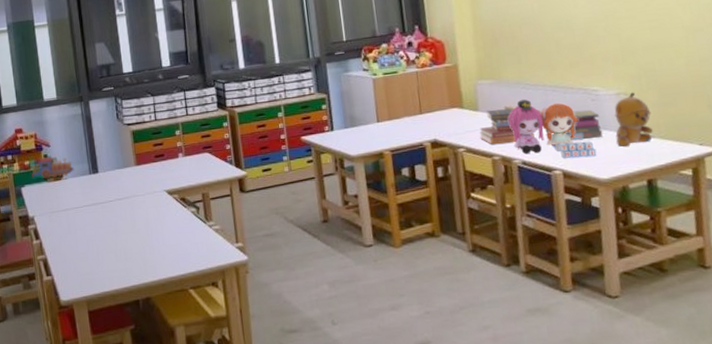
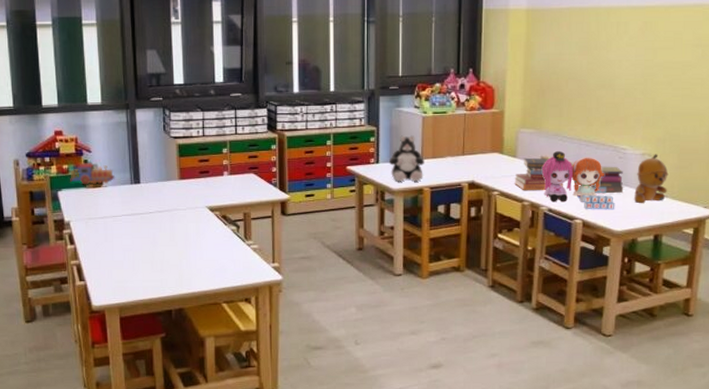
plush toy: none [343,99,382,148] -> present [388,135,425,182]

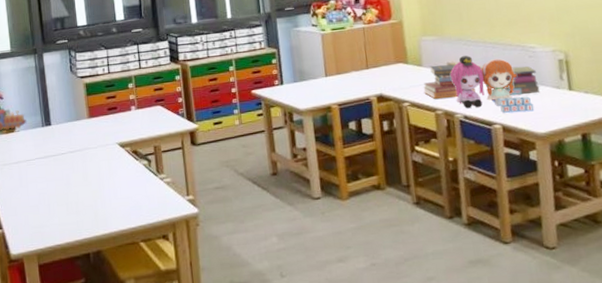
plush toy: present [388,135,425,182] -> none [293,53,330,102]
stuffed bear: present [634,154,669,203] -> none [550,49,587,102]

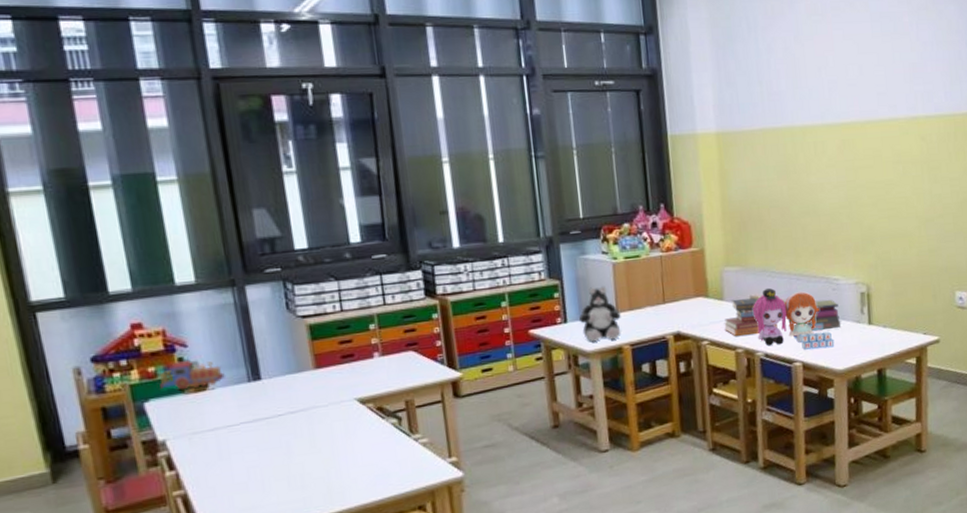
plush toy: none [293,53,330,102] -> present [578,286,621,342]

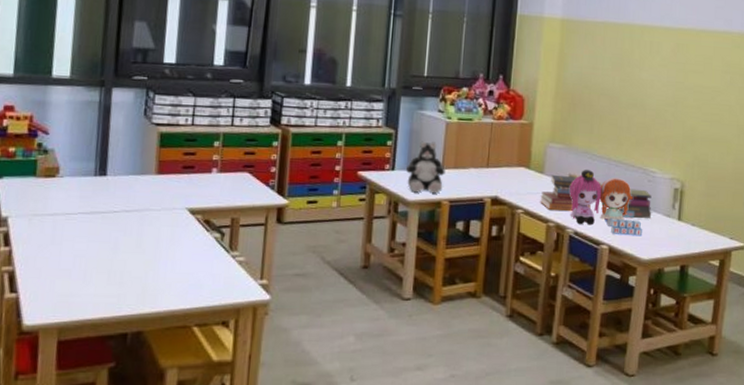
toy train: present [159,361,226,391] -> none [15,147,77,174]

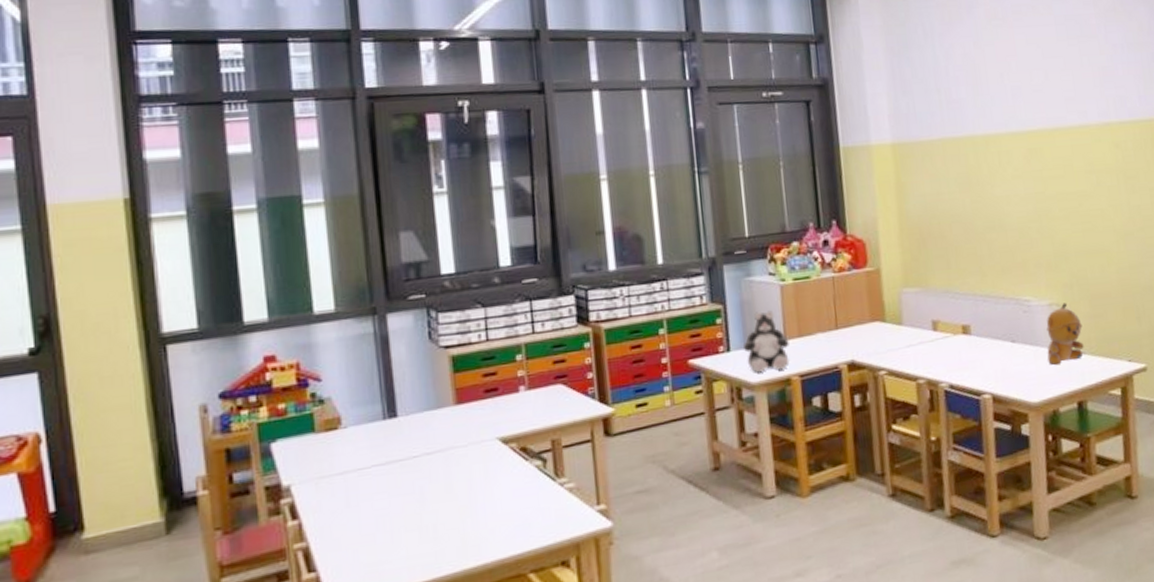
books: present [540,174,591,211] -> none [903,322,963,365]
rag doll: present [570,169,643,236] -> none [935,310,1028,380]
books: present [606,189,652,218] -> none [981,322,1035,358]
stuffed bear: none [662,179,696,230] -> present [1046,302,1084,365]

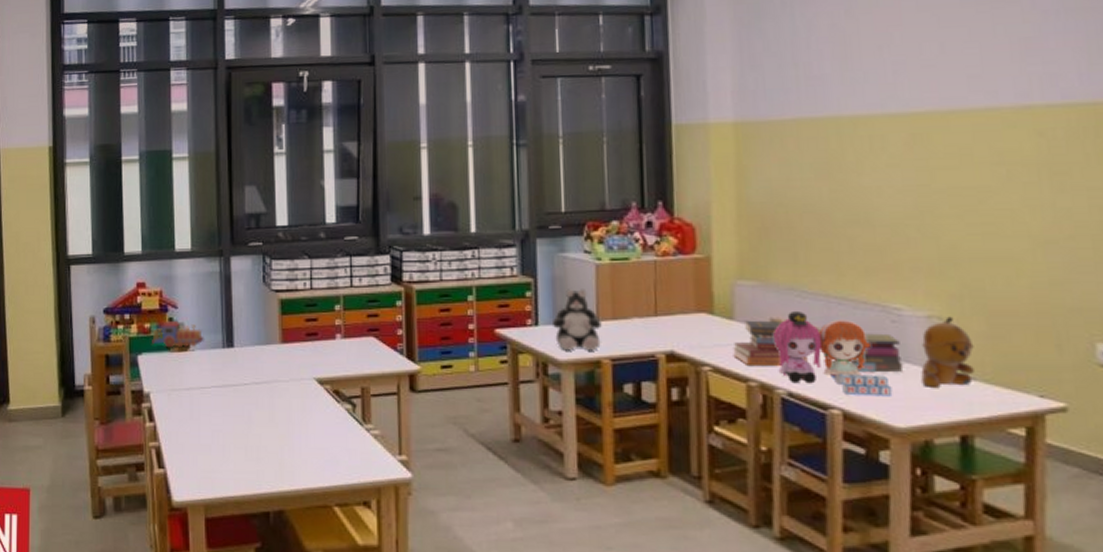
toy train: none [289,396,360,429] -> present [152,321,205,348]
books: none [903,322,963,365] -> present [733,320,808,365]
rag doll: none [935,310,1028,380] -> present [773,310,893,397]
books: none [981,322,1035,358] -> present [831,333,904,372]

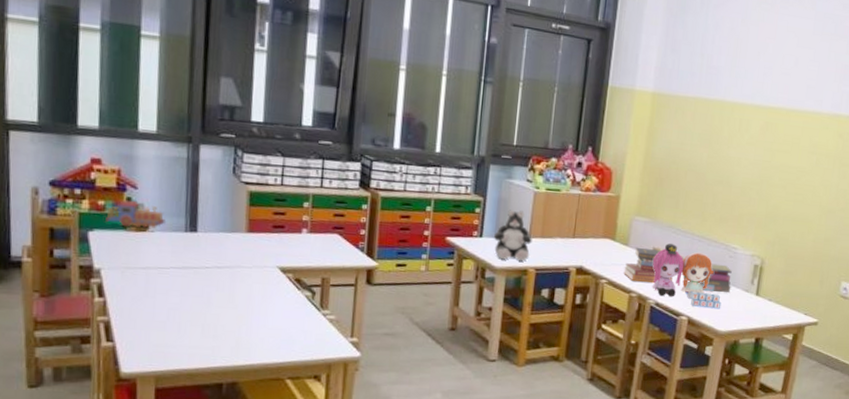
stuffed bear: present [921,316,975,387] -> none [740,256,775,305]

